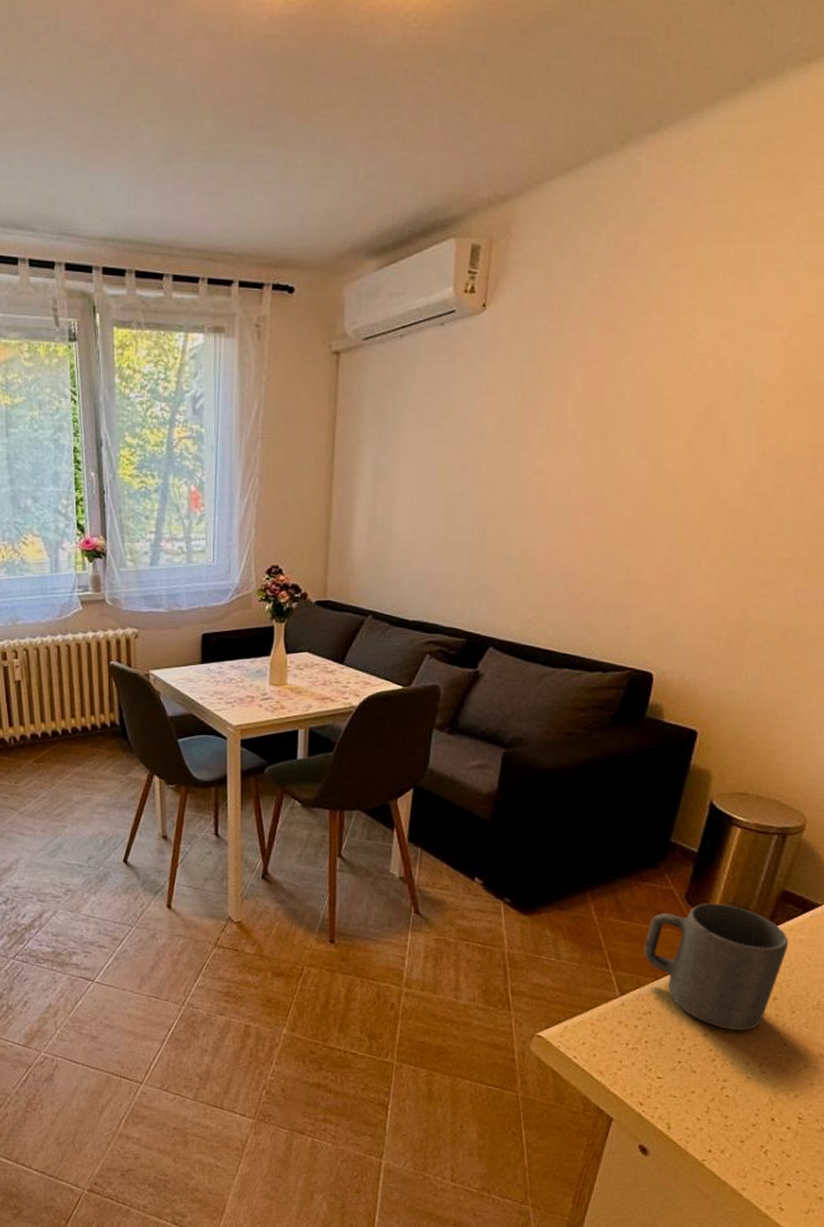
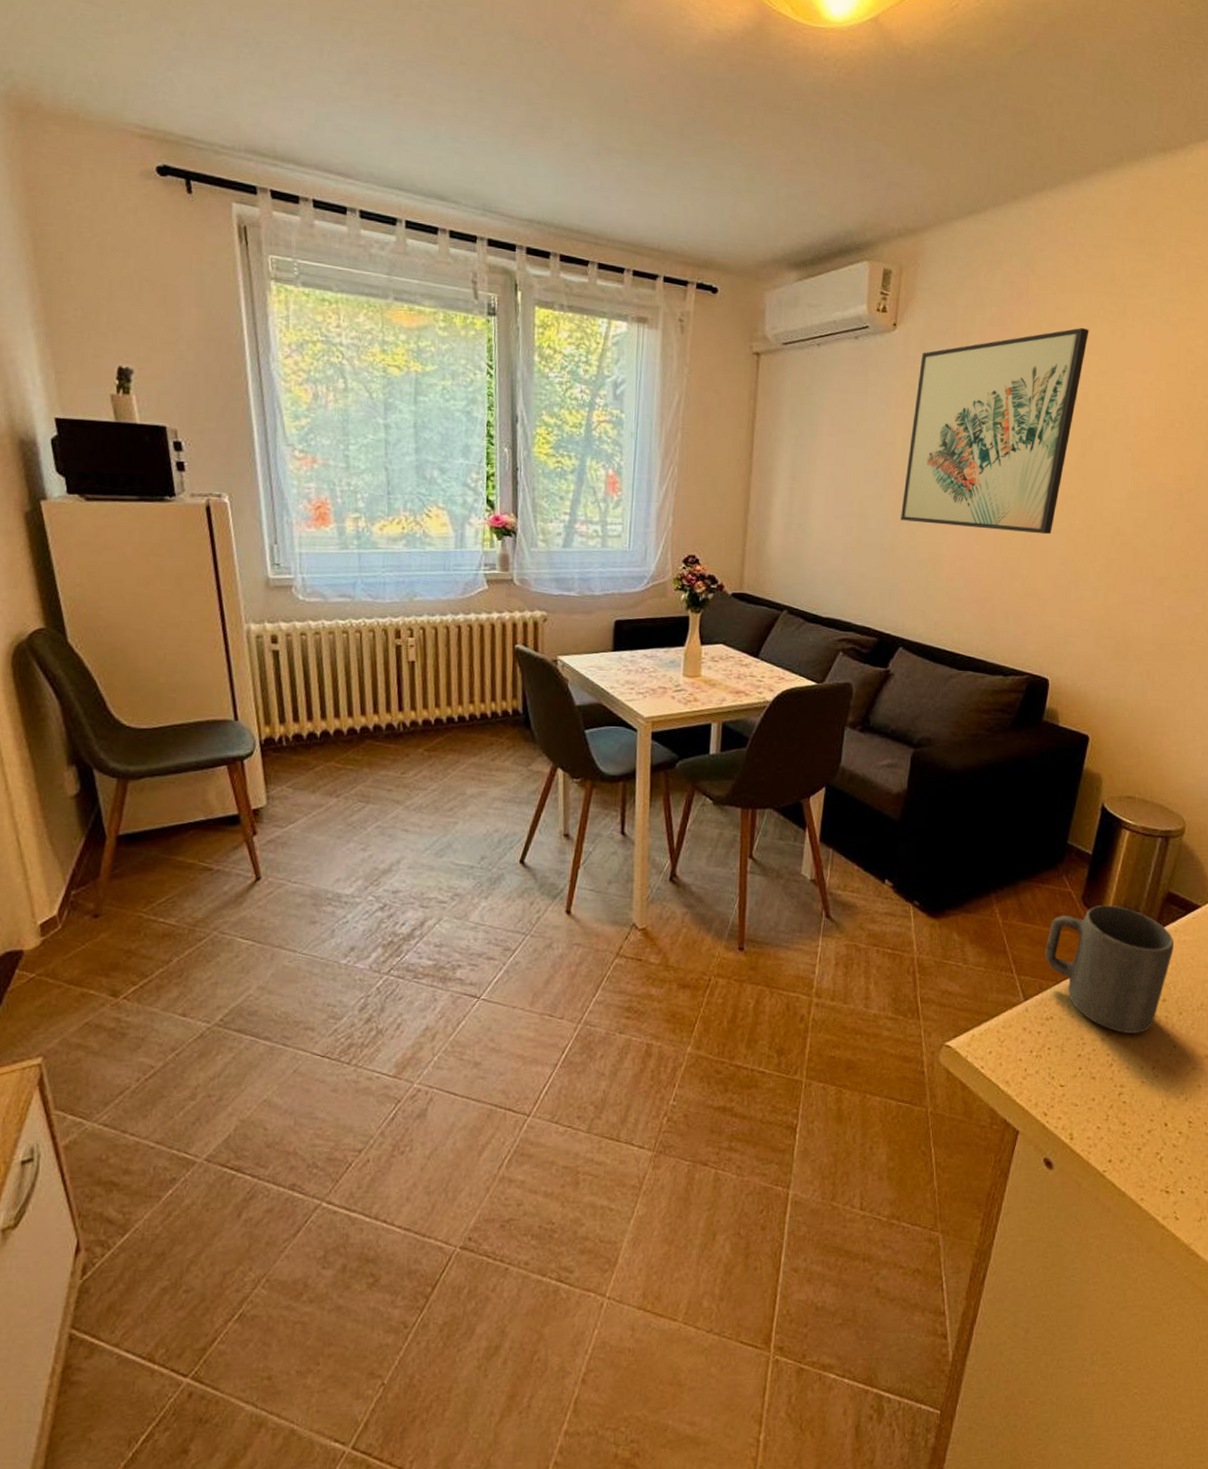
wall art: none [491,284,709,520] -> present [901,327,1089,535]

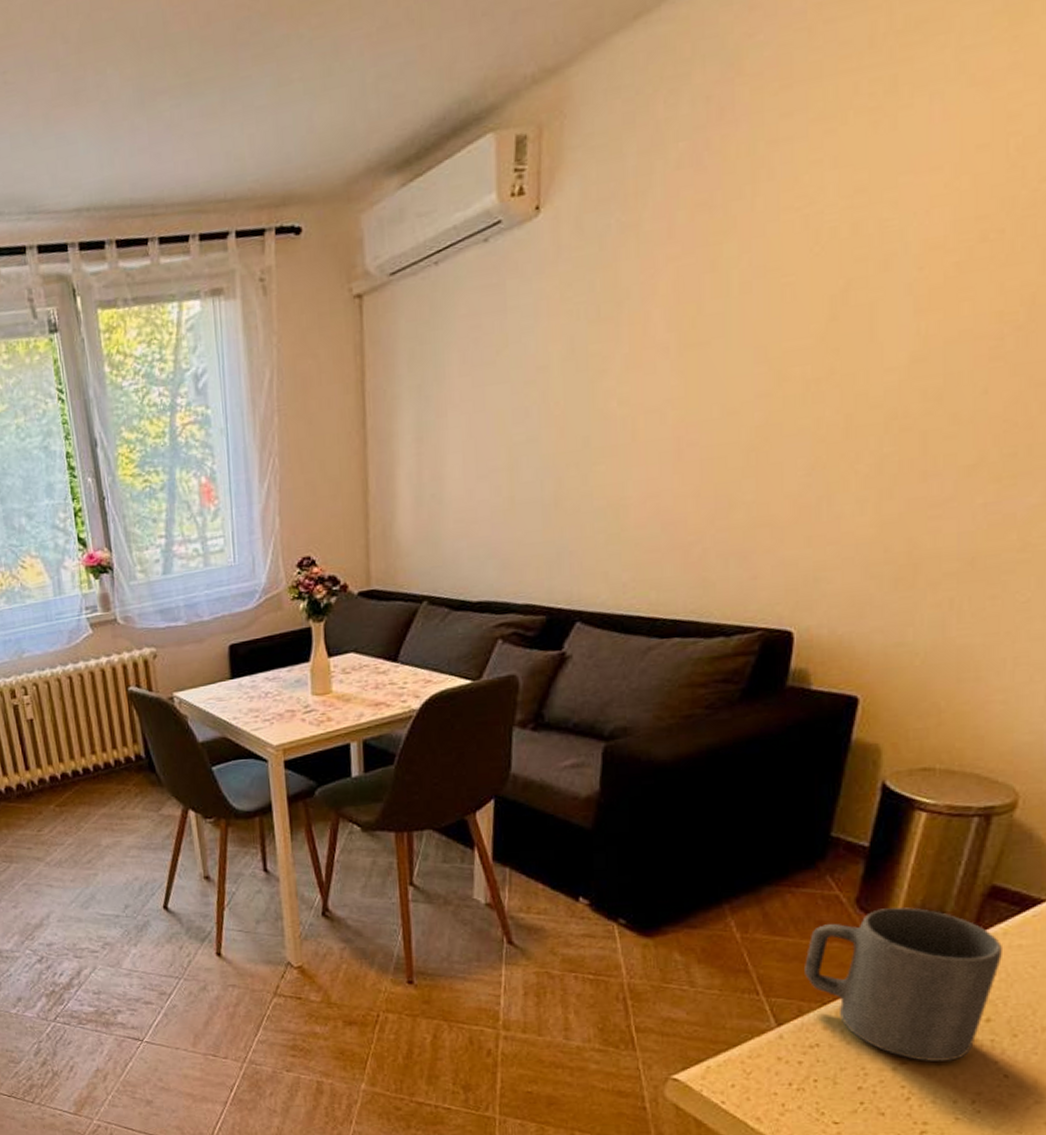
wall art: present [901,327,1089,535] -> none [565,131,836,464]

